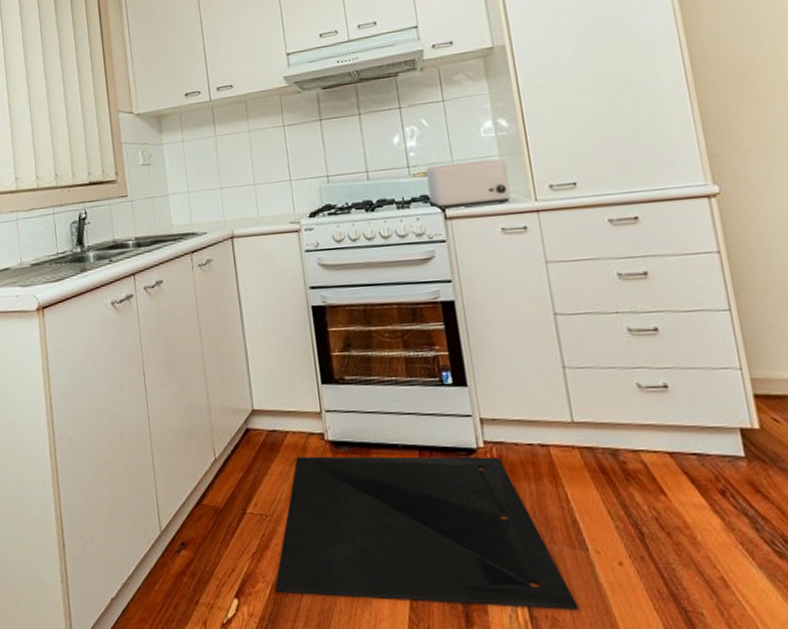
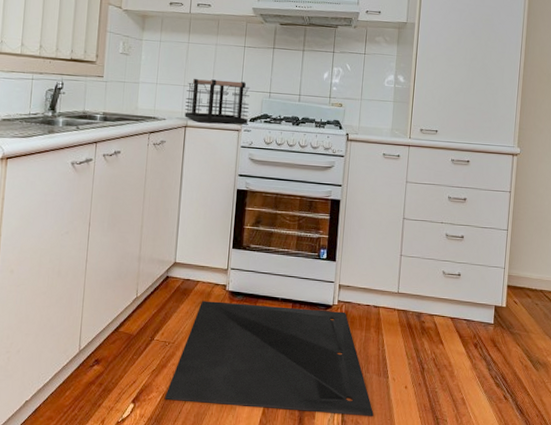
dish rack: none [224,169,307,230] -> present [184,78,250,125]
toaster: present [425,158,511,210] -> none [339,99,397,137]

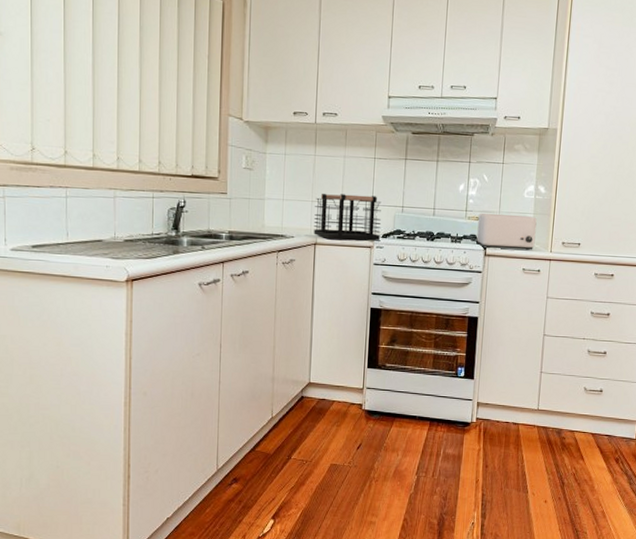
door mat: present [165,301,374,416] -> none [304,420,513,529]
toaster: none [339,99,397,137] -> present [476,212,537,251]

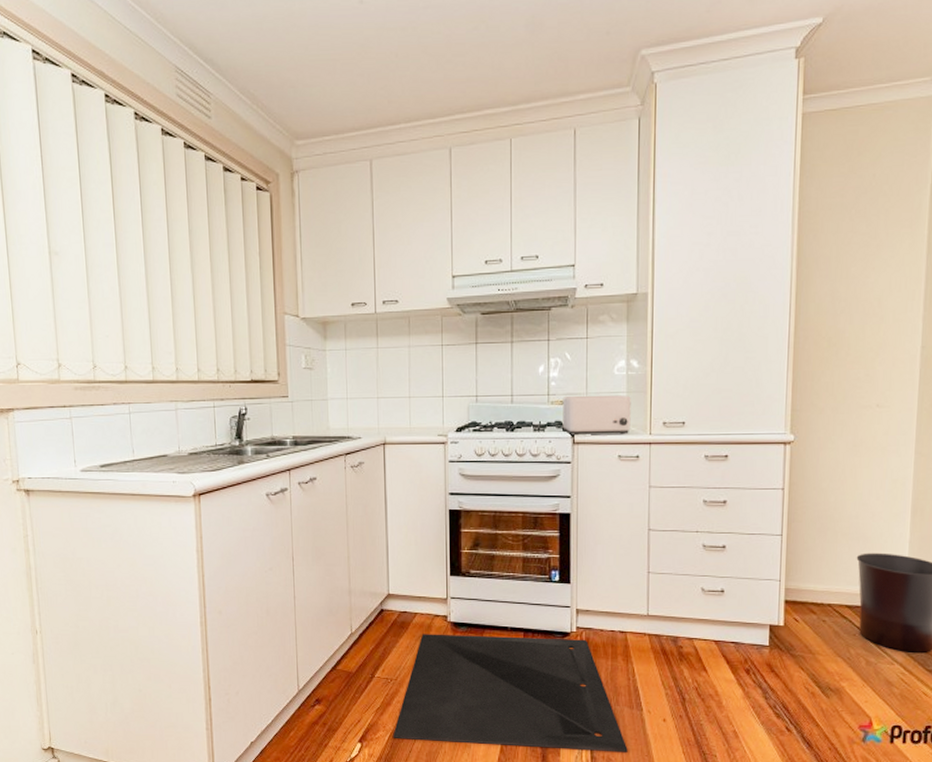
door mat: none [304,420,513,529] -> present [393,634,628,752]
dish rack: present [314,193,382,241] -> none [381,387,455,438]

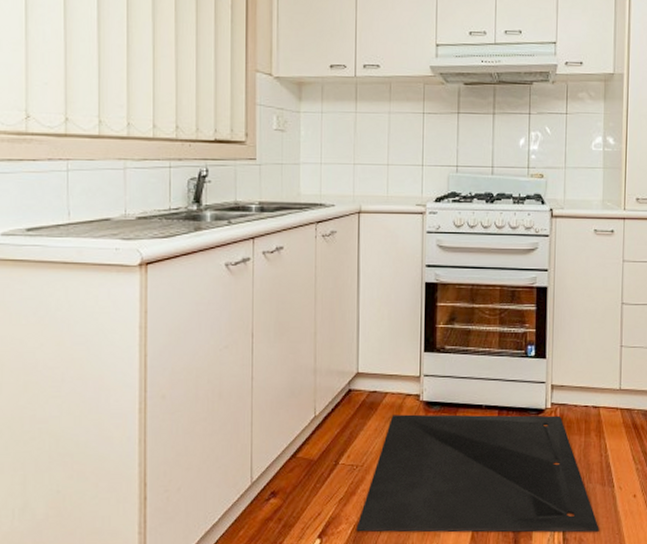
toaster: present [562,394,631,436] -> none [541,169,607,210]

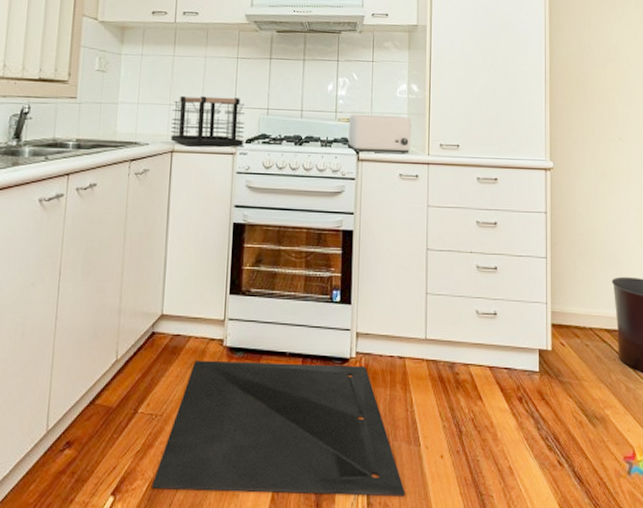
dish rack: none [357,154,434,207] -> present [171,95,245,147]
toaster: none [541,169,607,210] -> present [348,113,412,155]

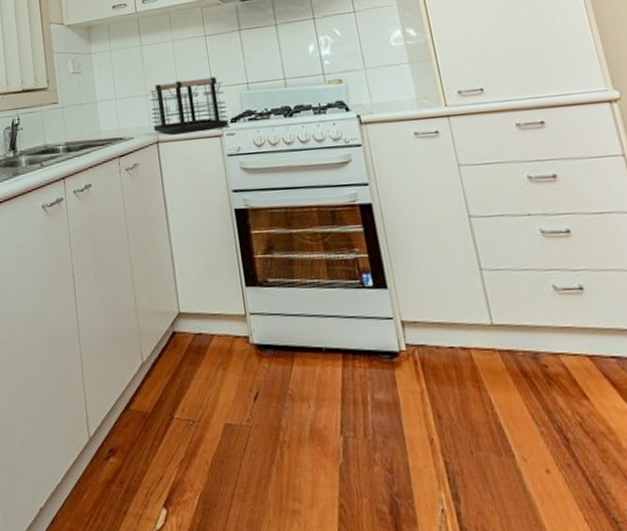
door mat: present [152,360,405,497] -> none [203,359,508,520]
toaster: present [348,113,412,155] -> none [340,66,422,115]

